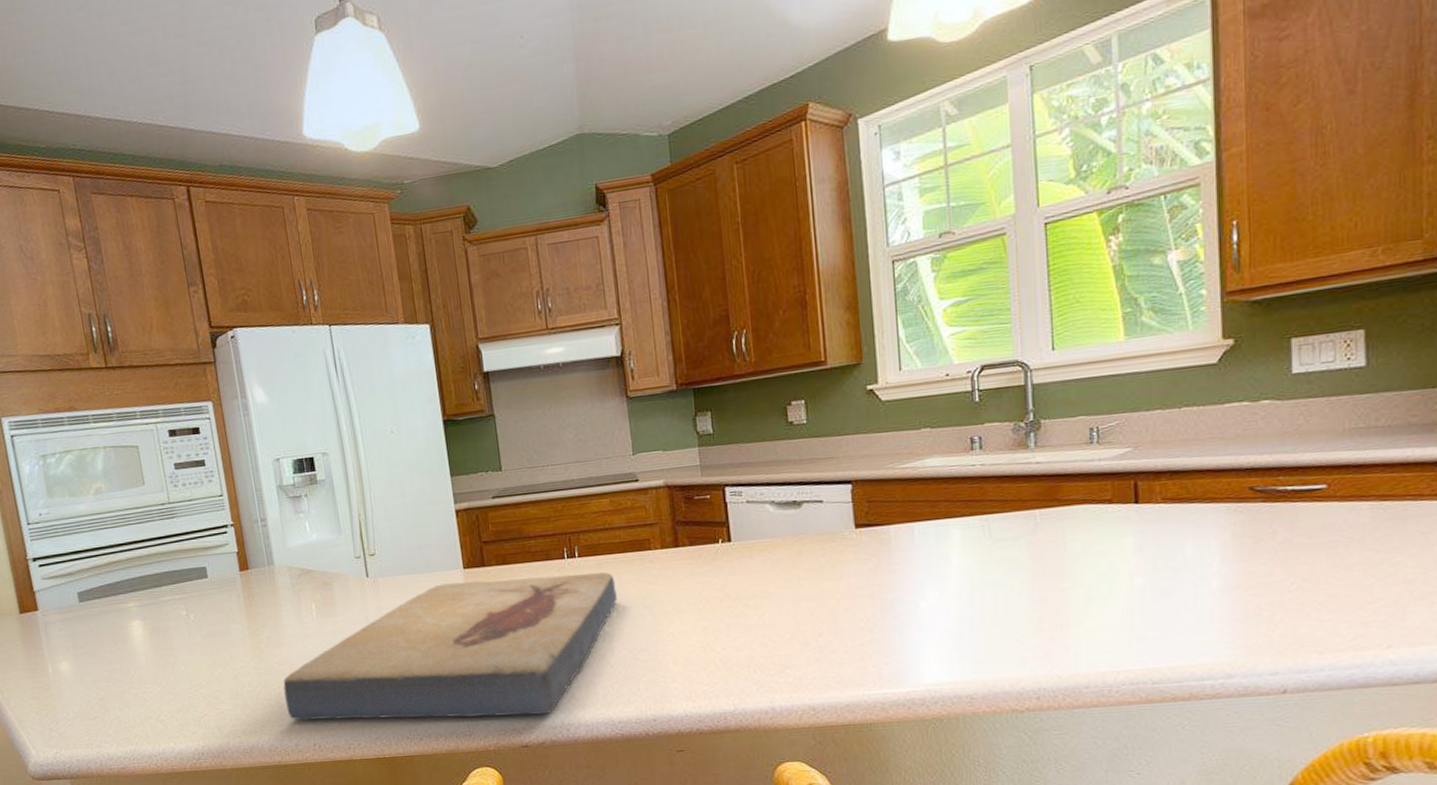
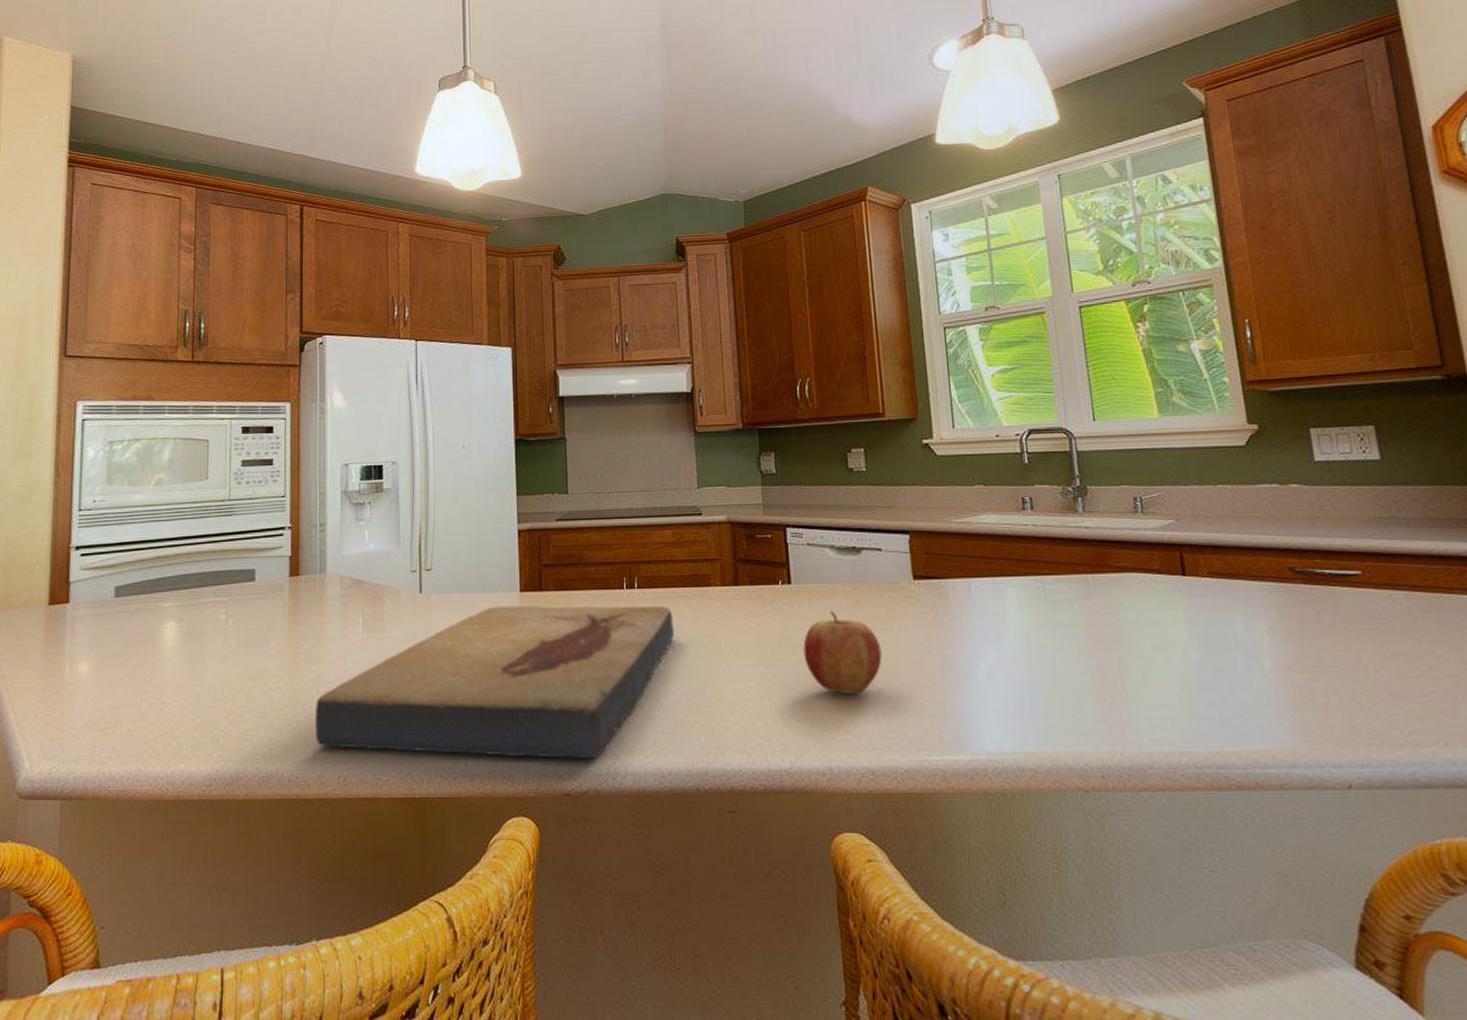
fruit: none [744,564,823,641] -> present [803,611,882,695]

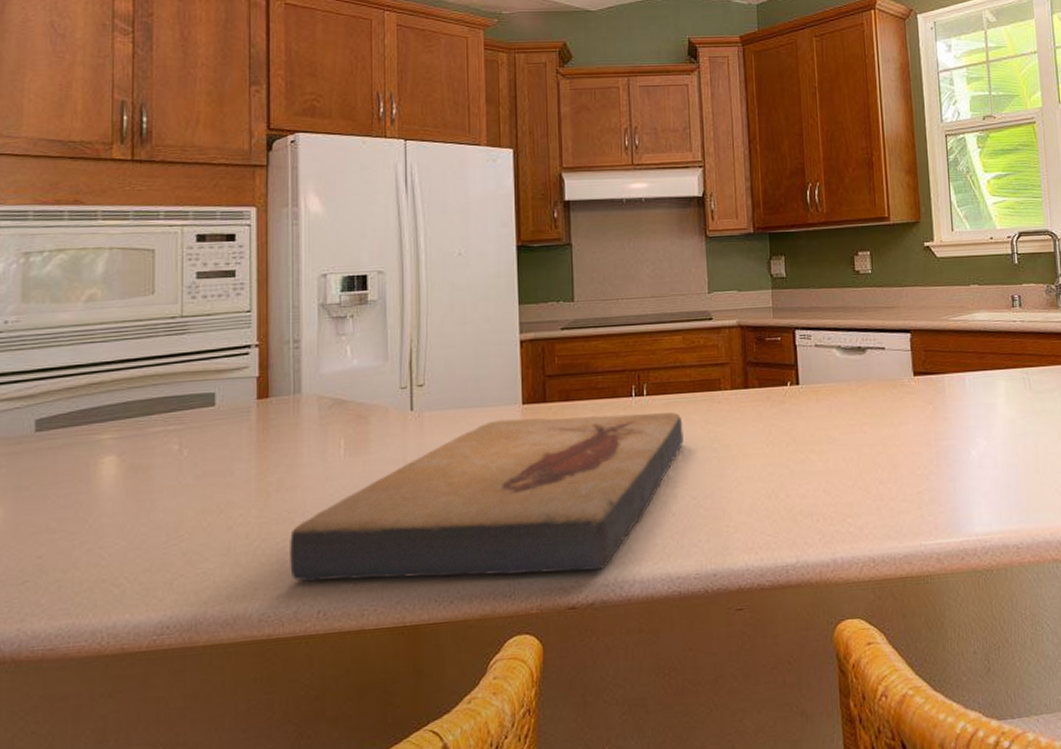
fruit: present [803,611,882,695] -> none [810,409,884,489]

